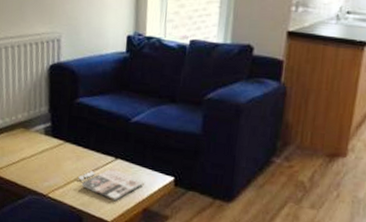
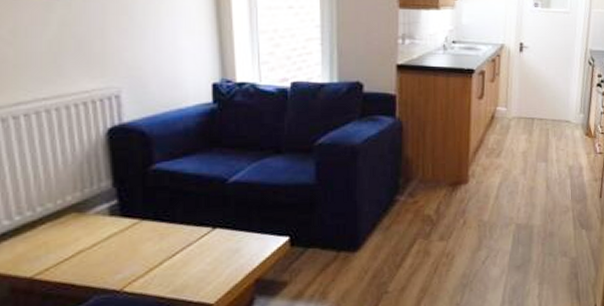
magazine: present [78,168,144,202] -> none [165,241,253,279]

